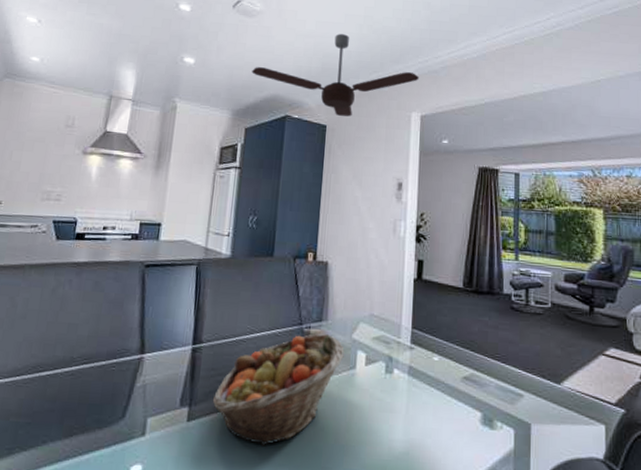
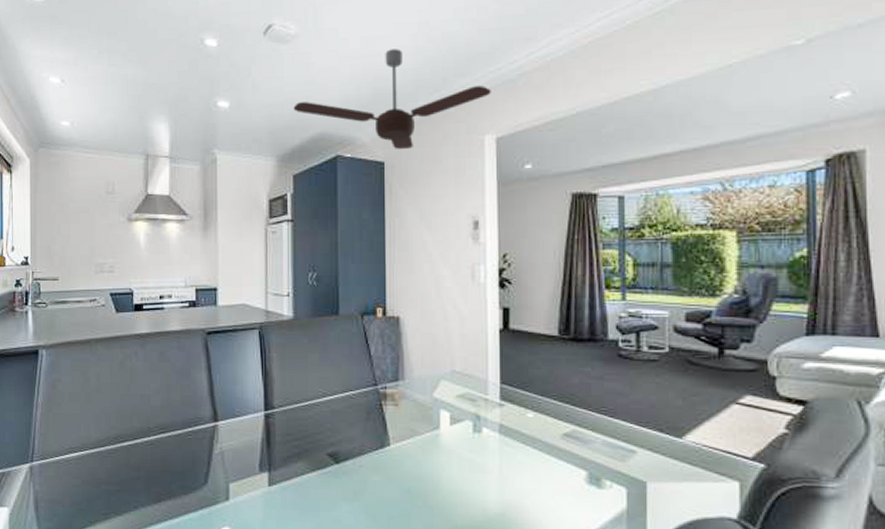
fruit basket: present [212,333,344,446] -> none [291,394,426,509]

